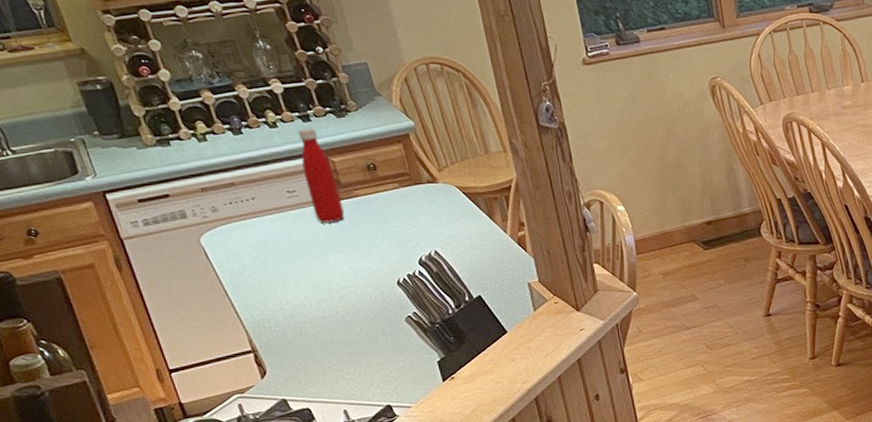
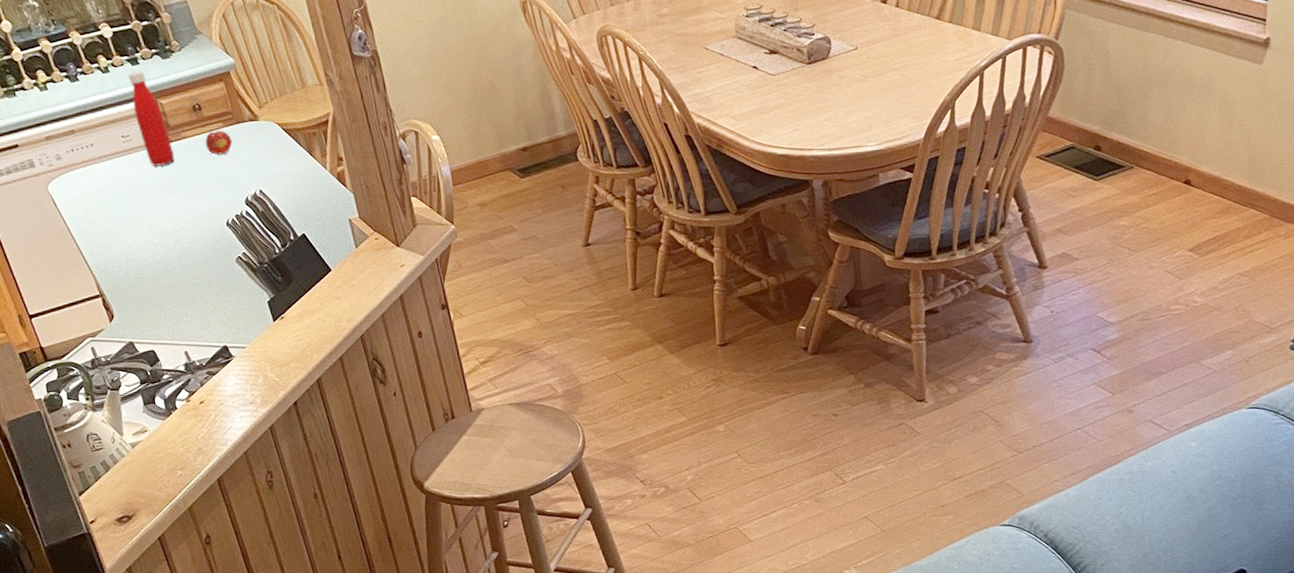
fruit: none [378,190,408,215] -> present [205,130,233,155]

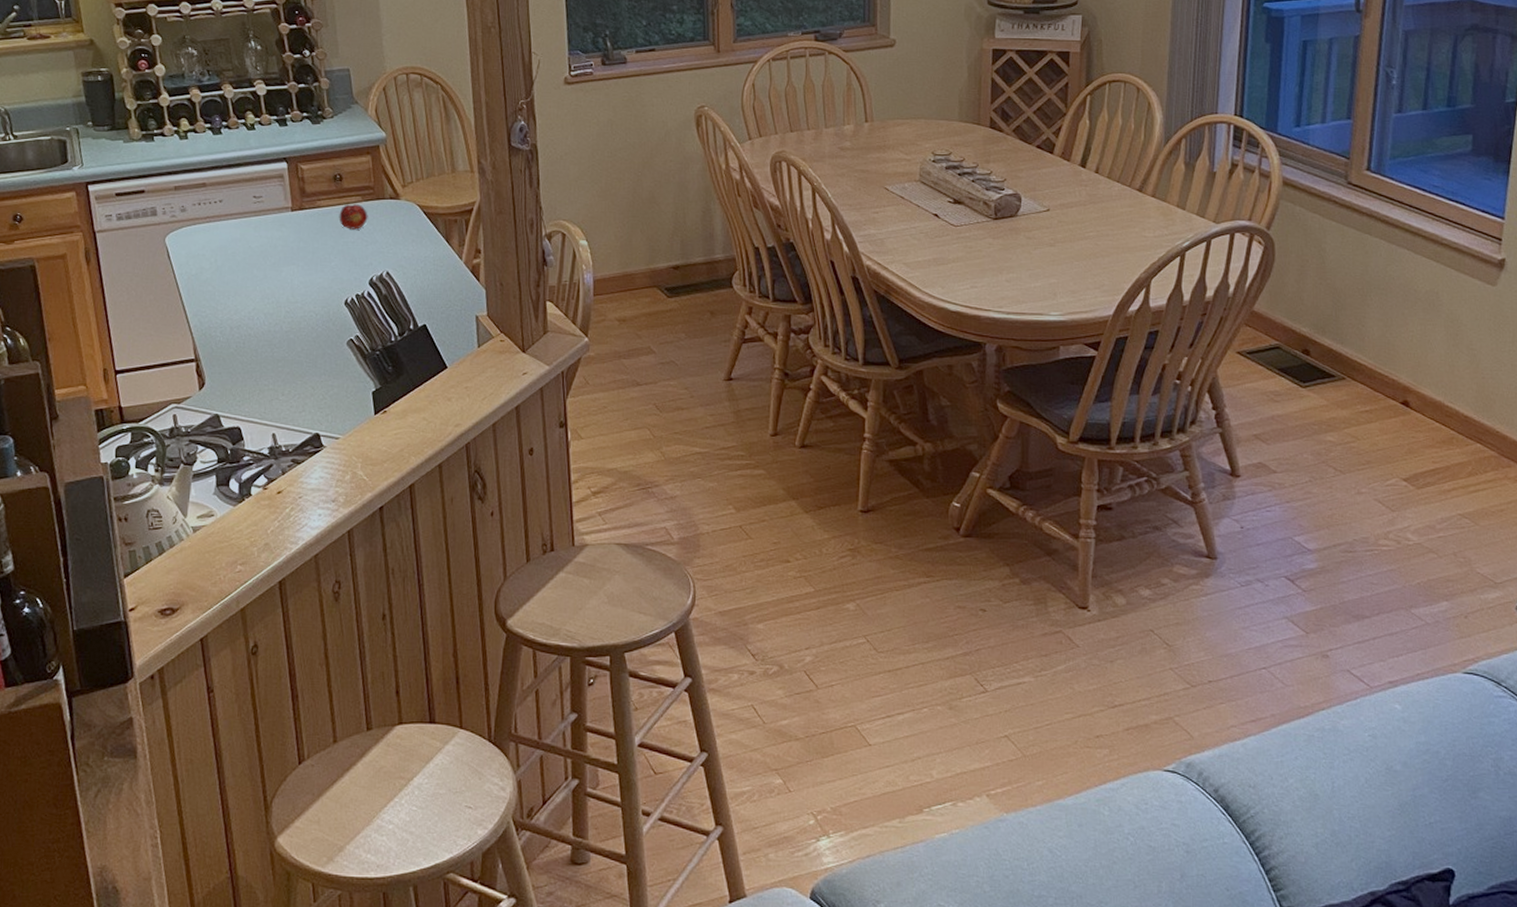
bottle: present [128,71,175,166] -> none [272,132,304,232]

